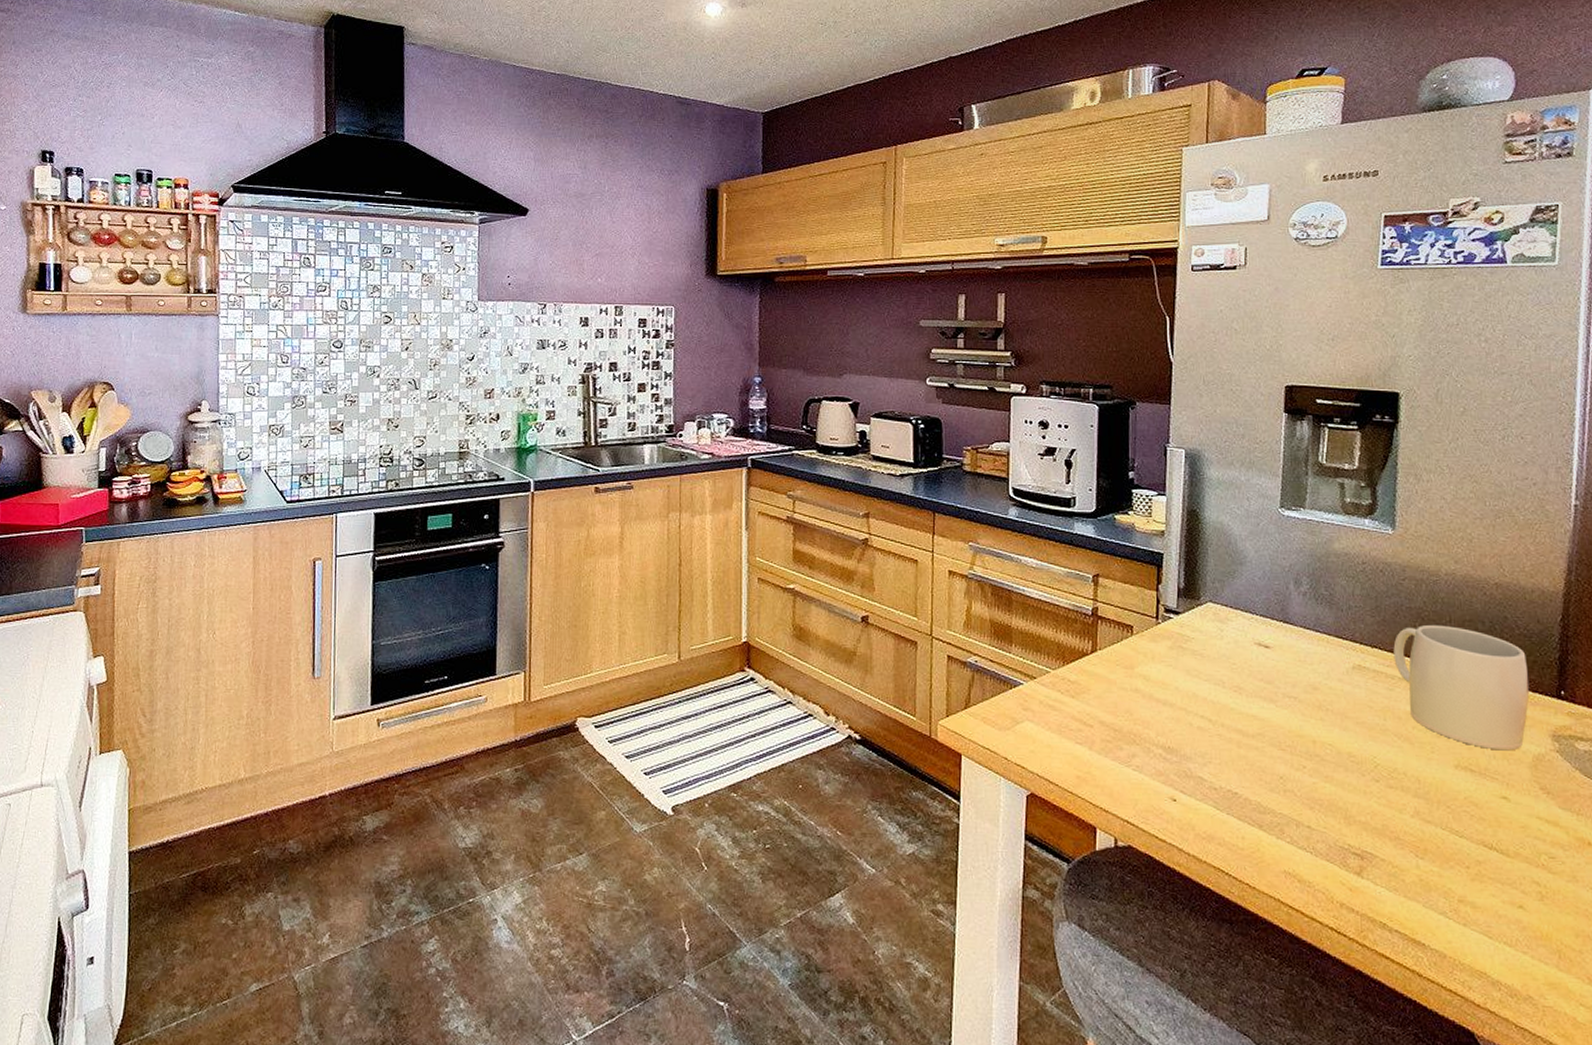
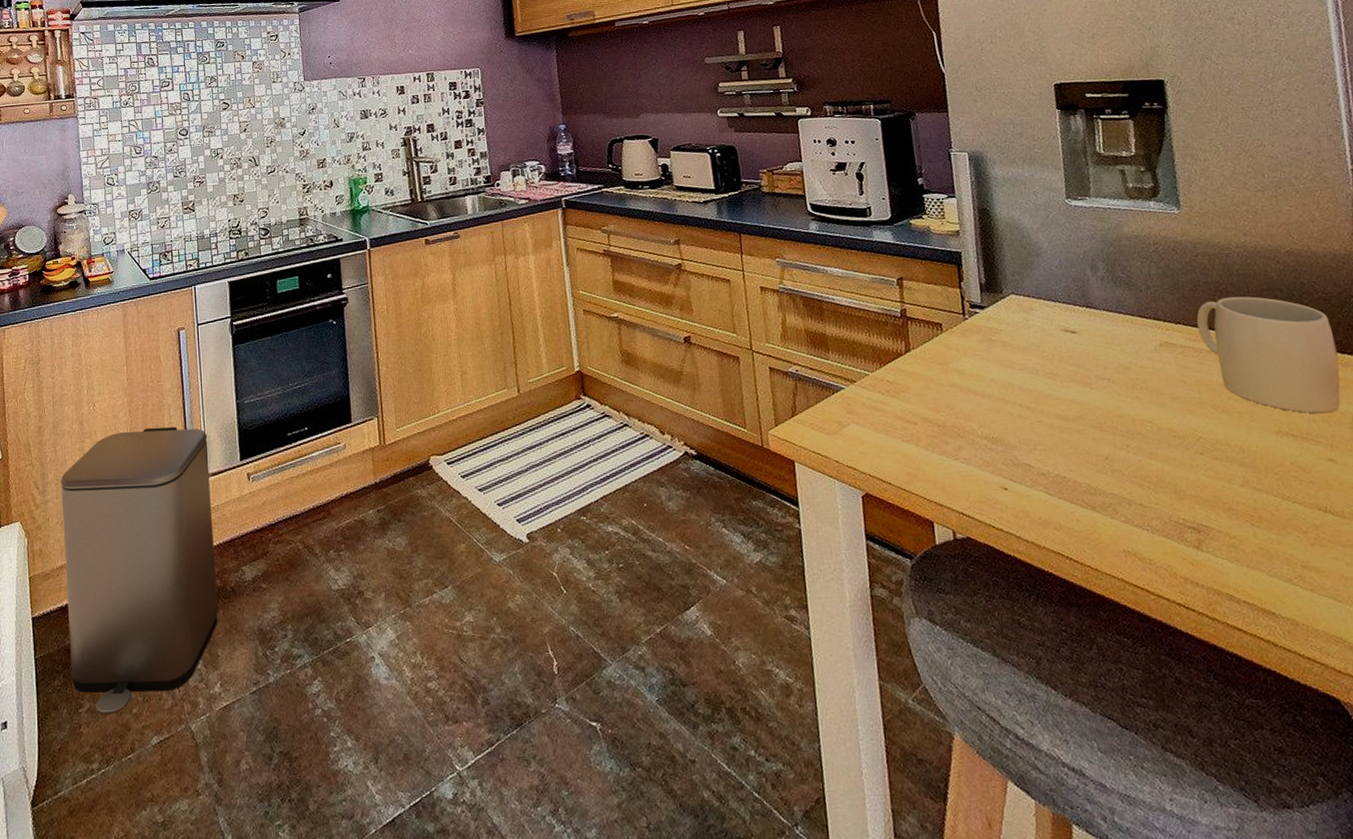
pedal bin: none [167,662,337,958] -> present [60,426,218,714]

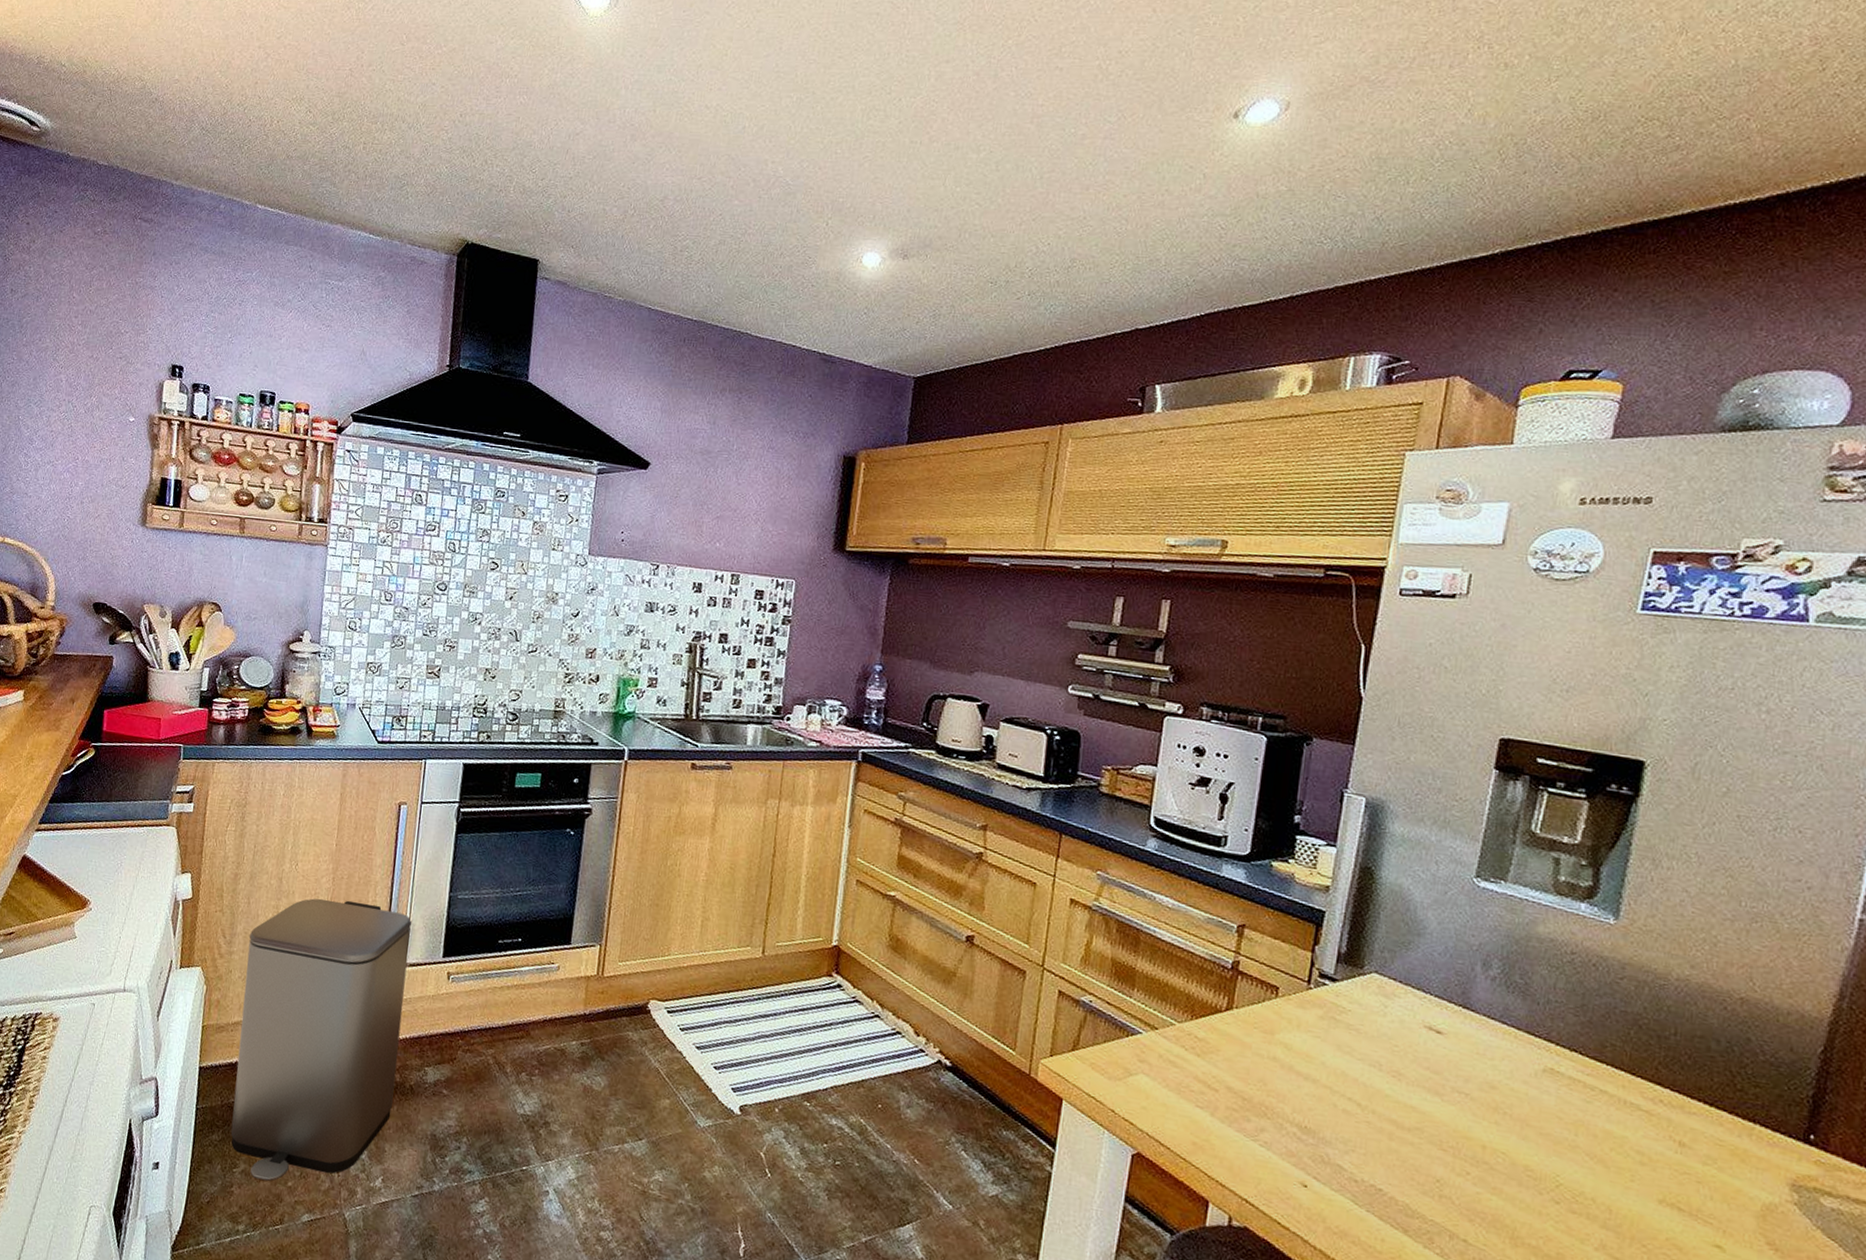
mug: present [1196,296,1341,414] -> none [1596,1033,1770,1194]

